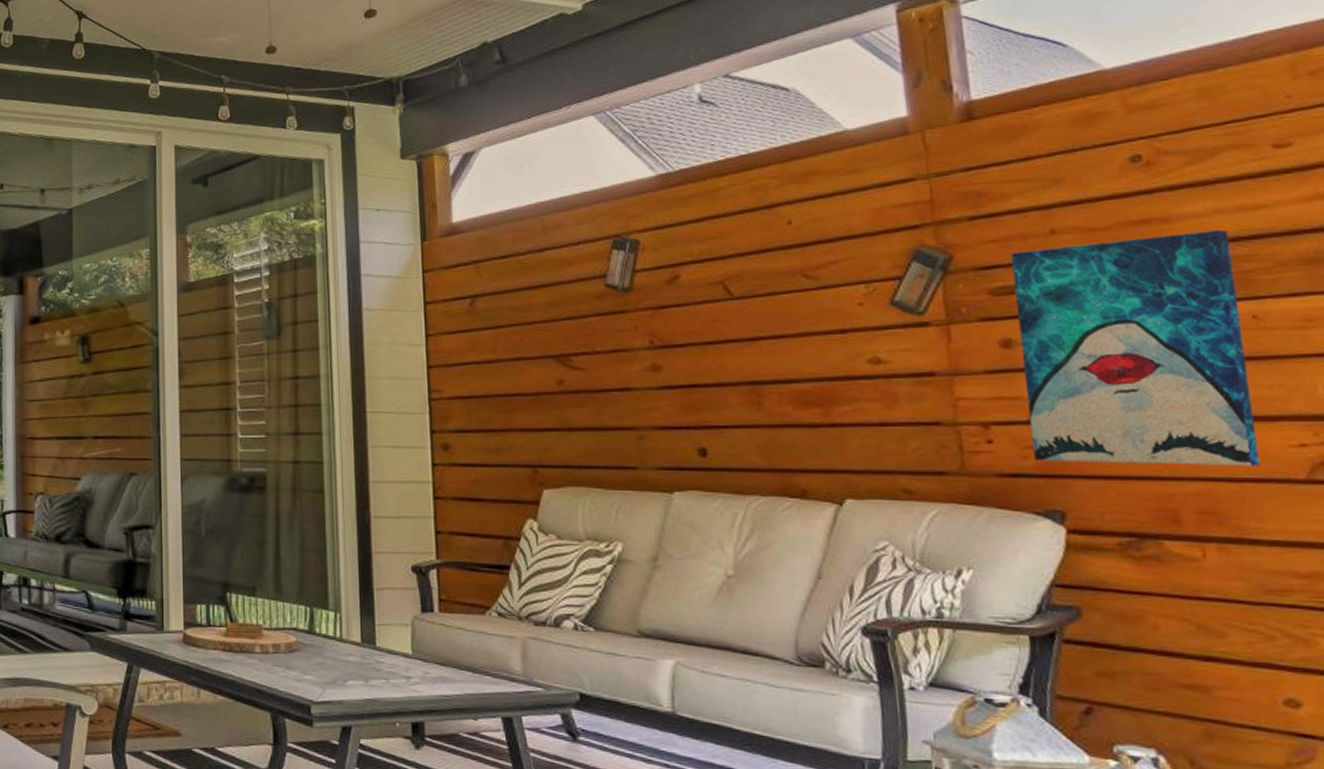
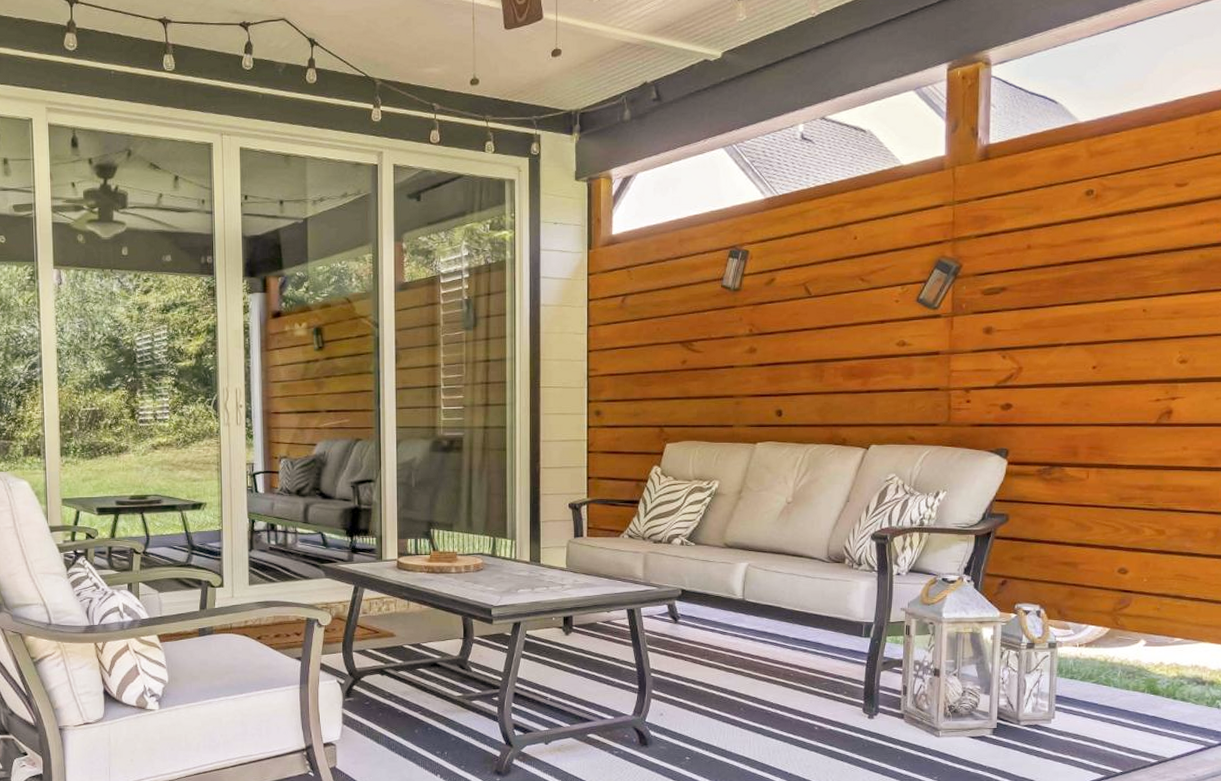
wall art: present [1011,229,1259,466] -> none [995,247,1139,415]

